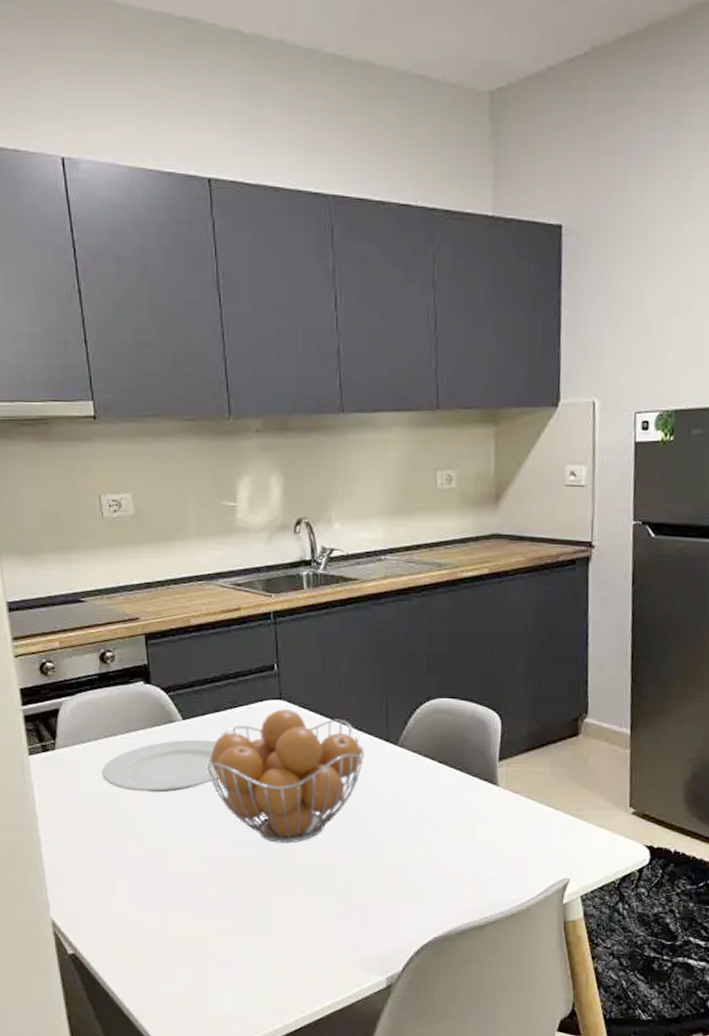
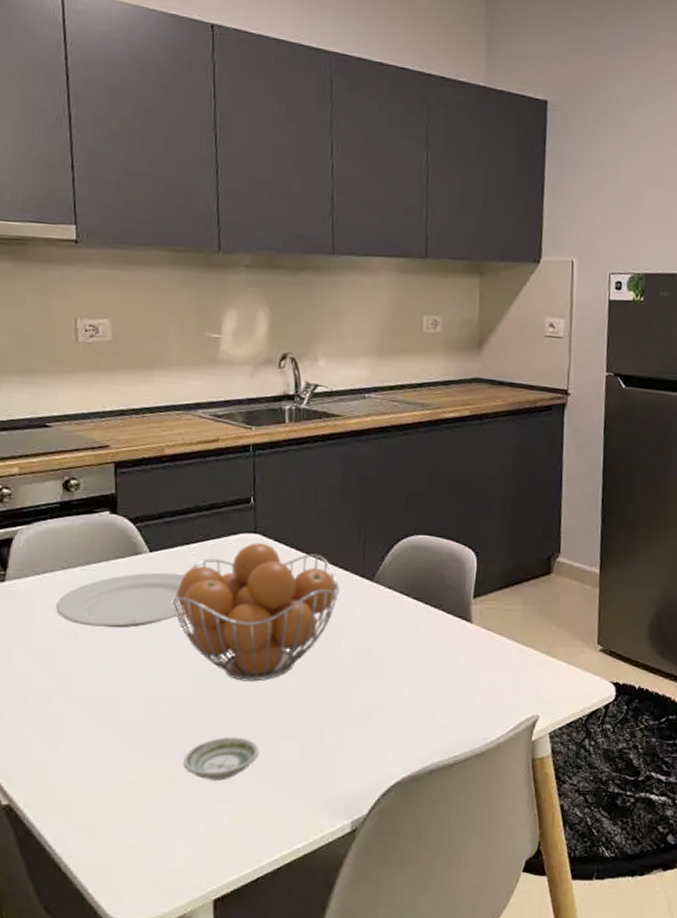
saucer: none [226,895,296,936] -> present [183,737,259,781]

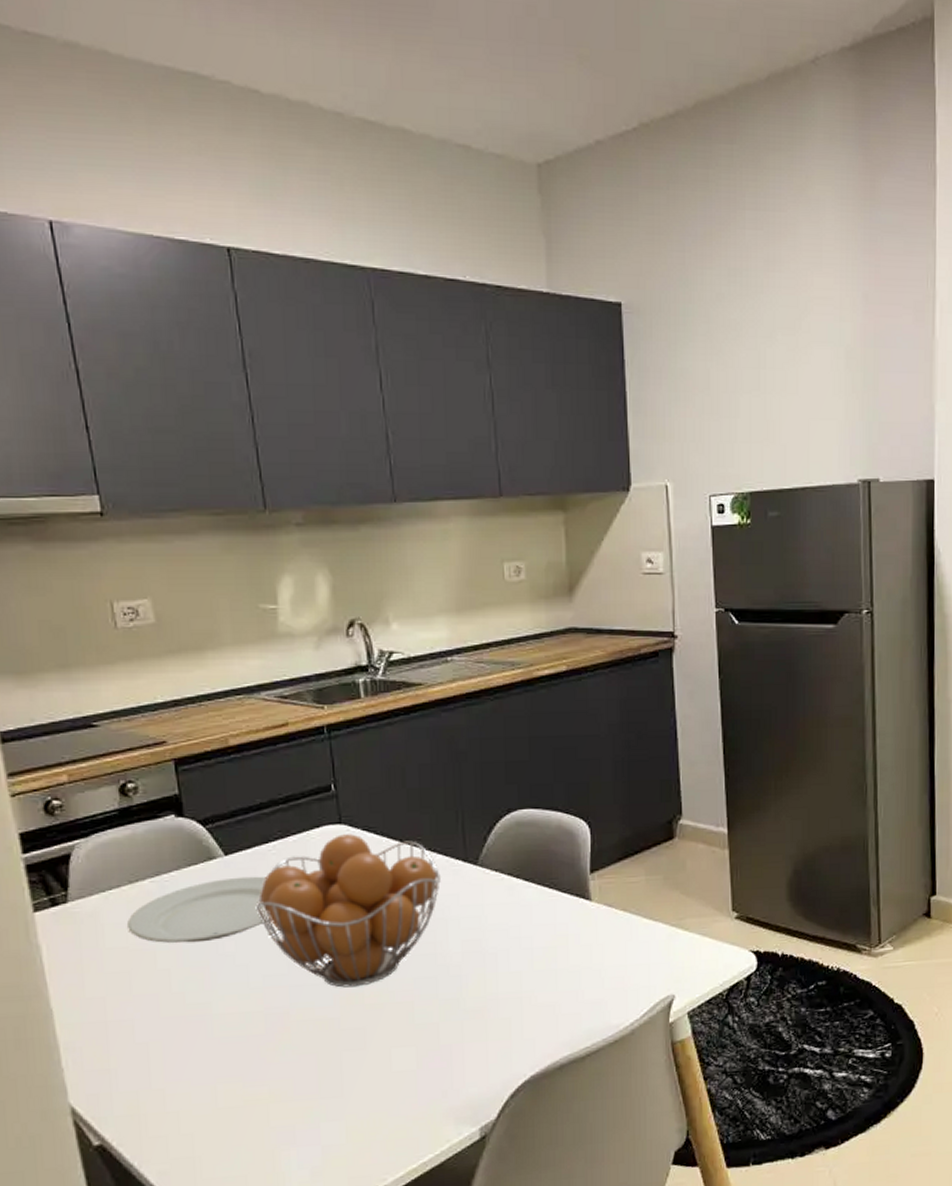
saucer: present [183,737,259,781] -> none [288,1048,370,1098]

